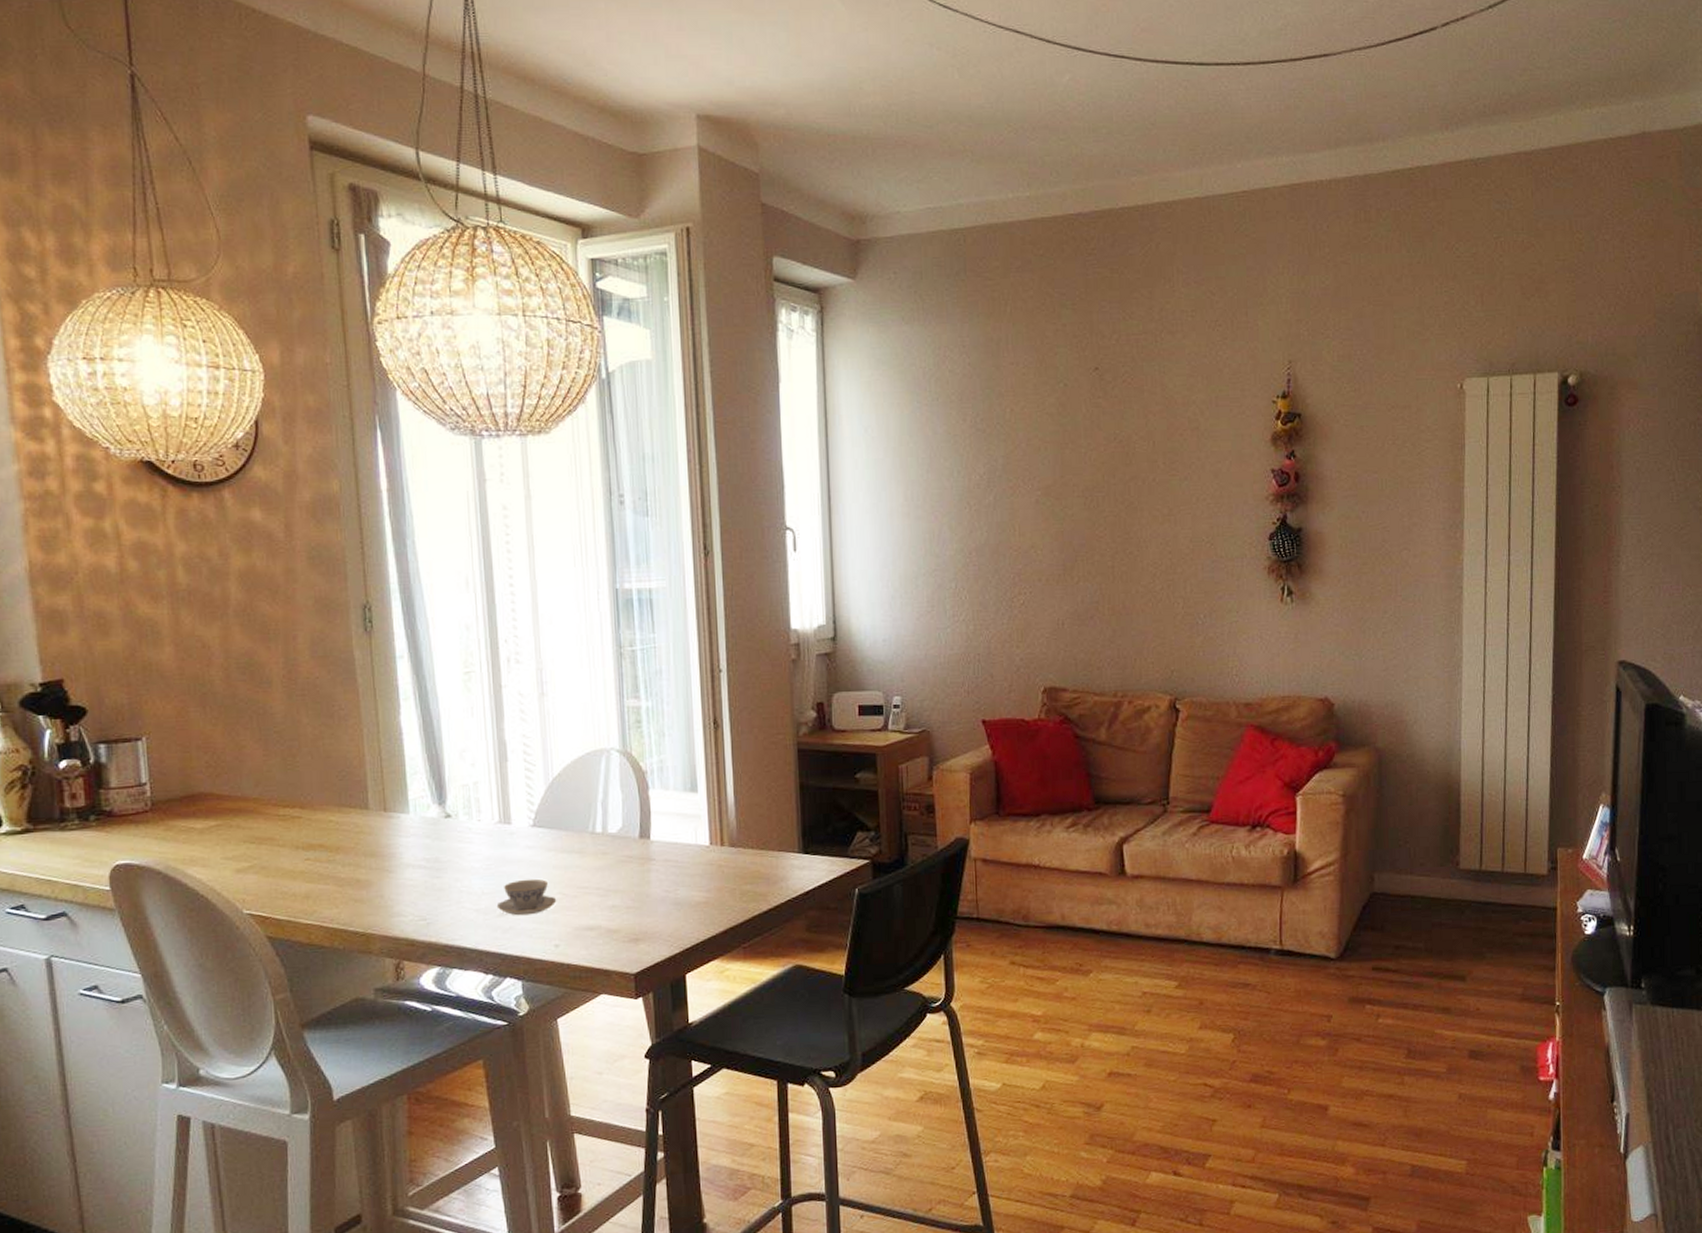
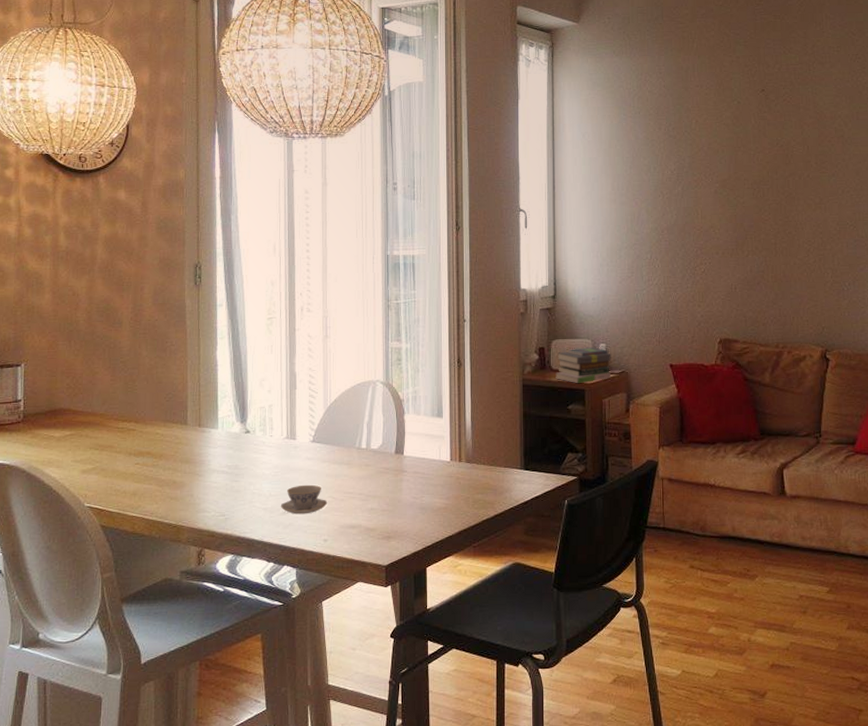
books: none [839,701,909,747] -> present [556,347,611,384]

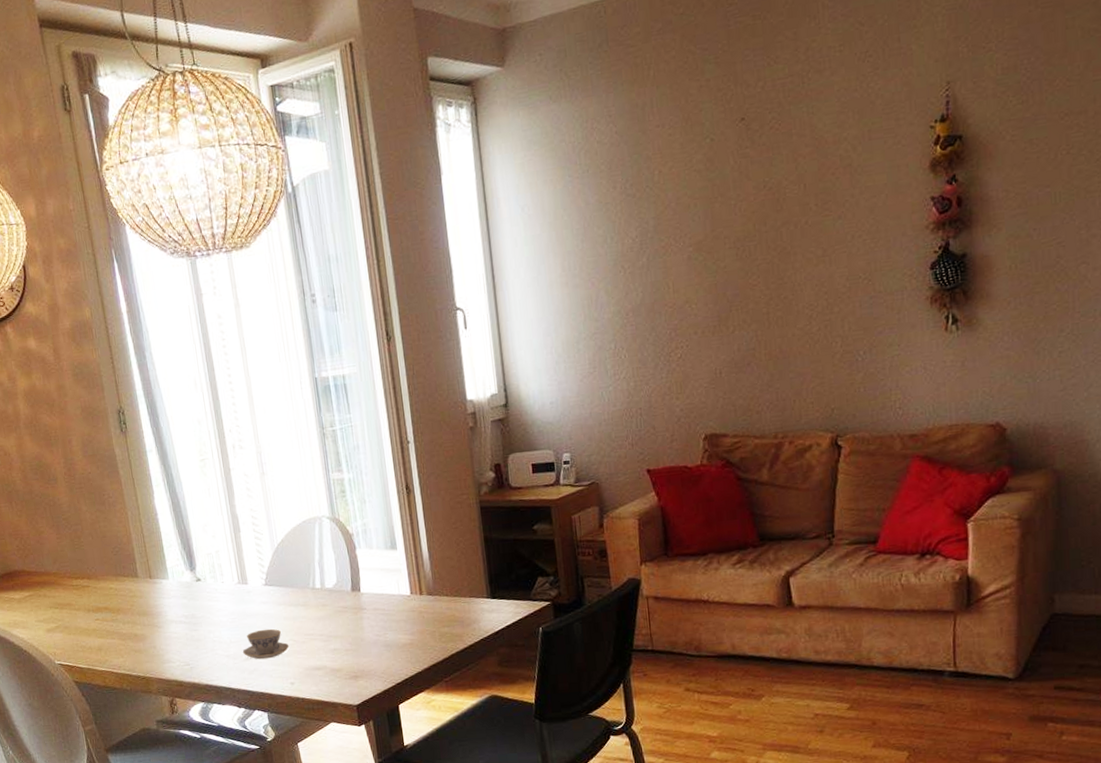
books: present [556,347,611,384] -> none [516,458,579,501]

